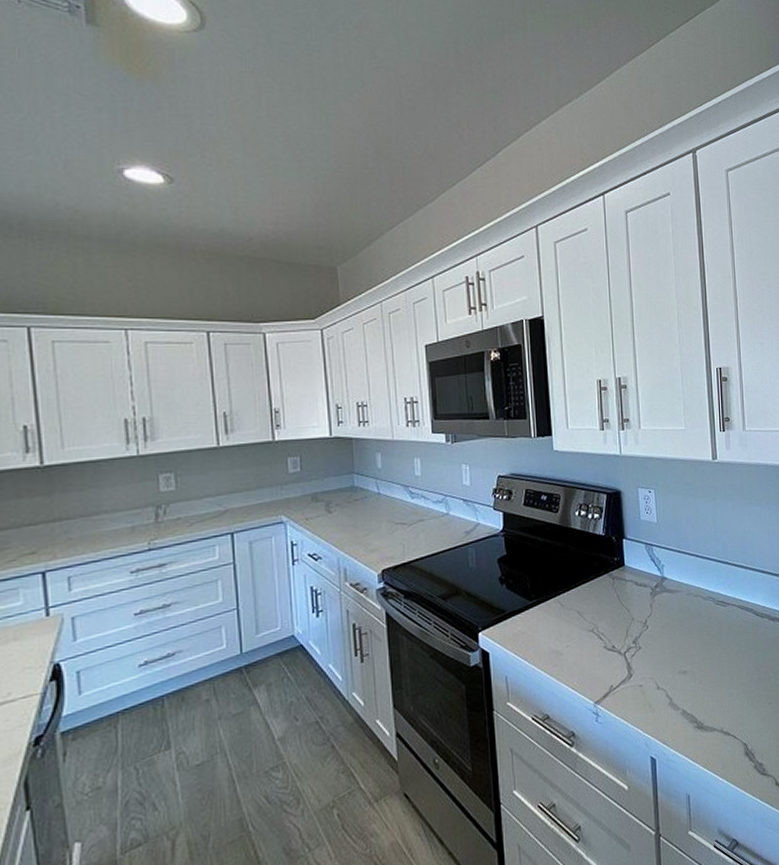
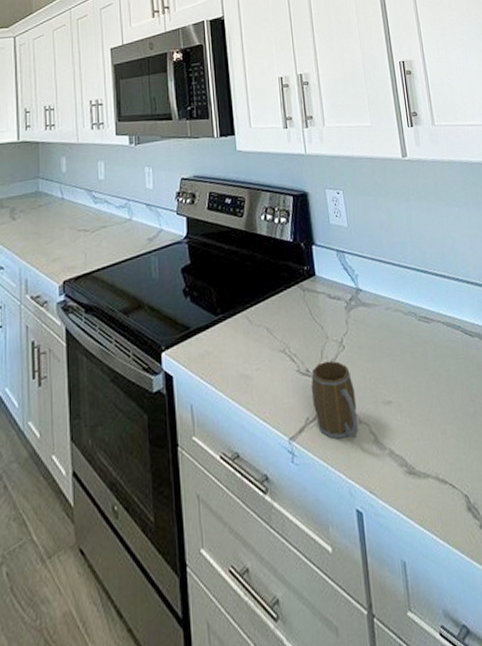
mug: none [616,638,656,702] -> present [310,360,358,439]

